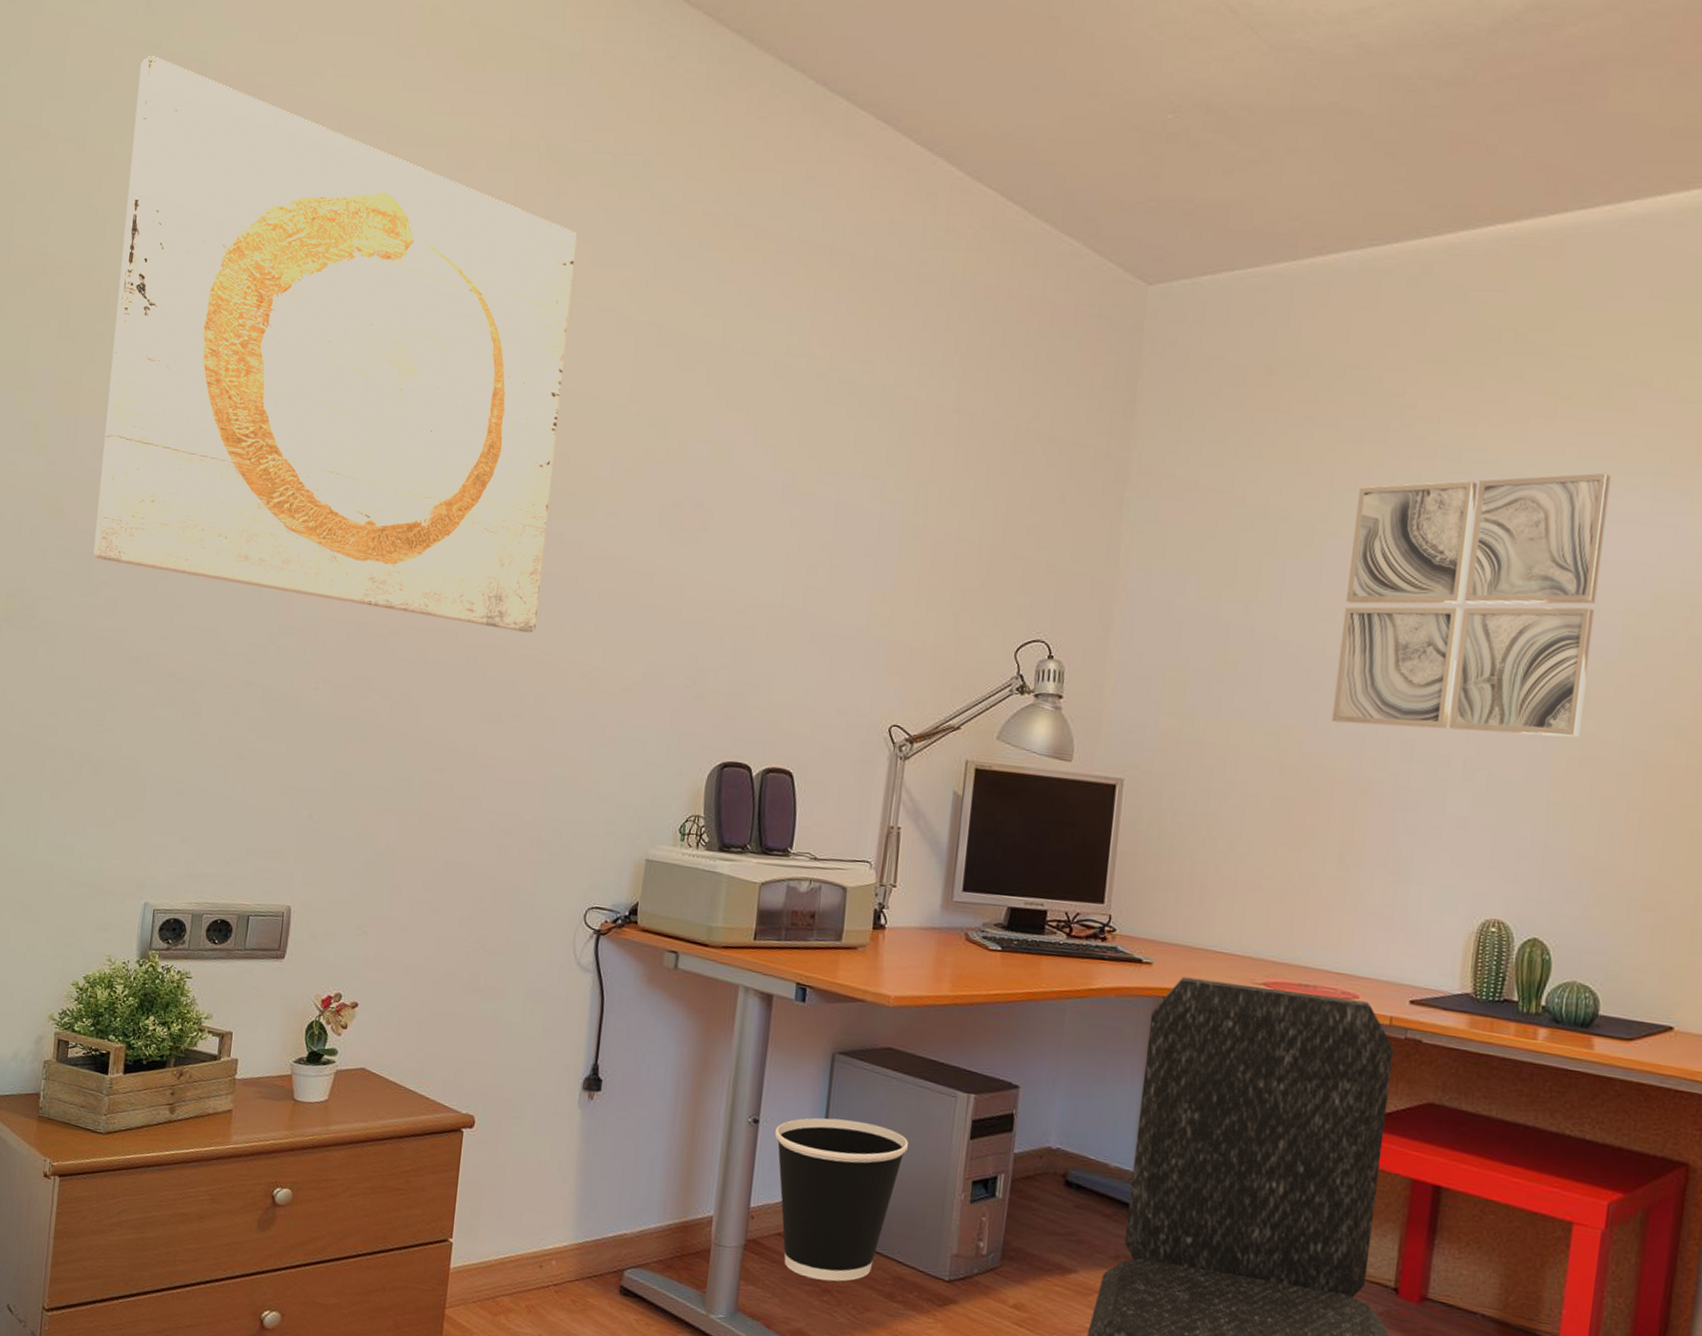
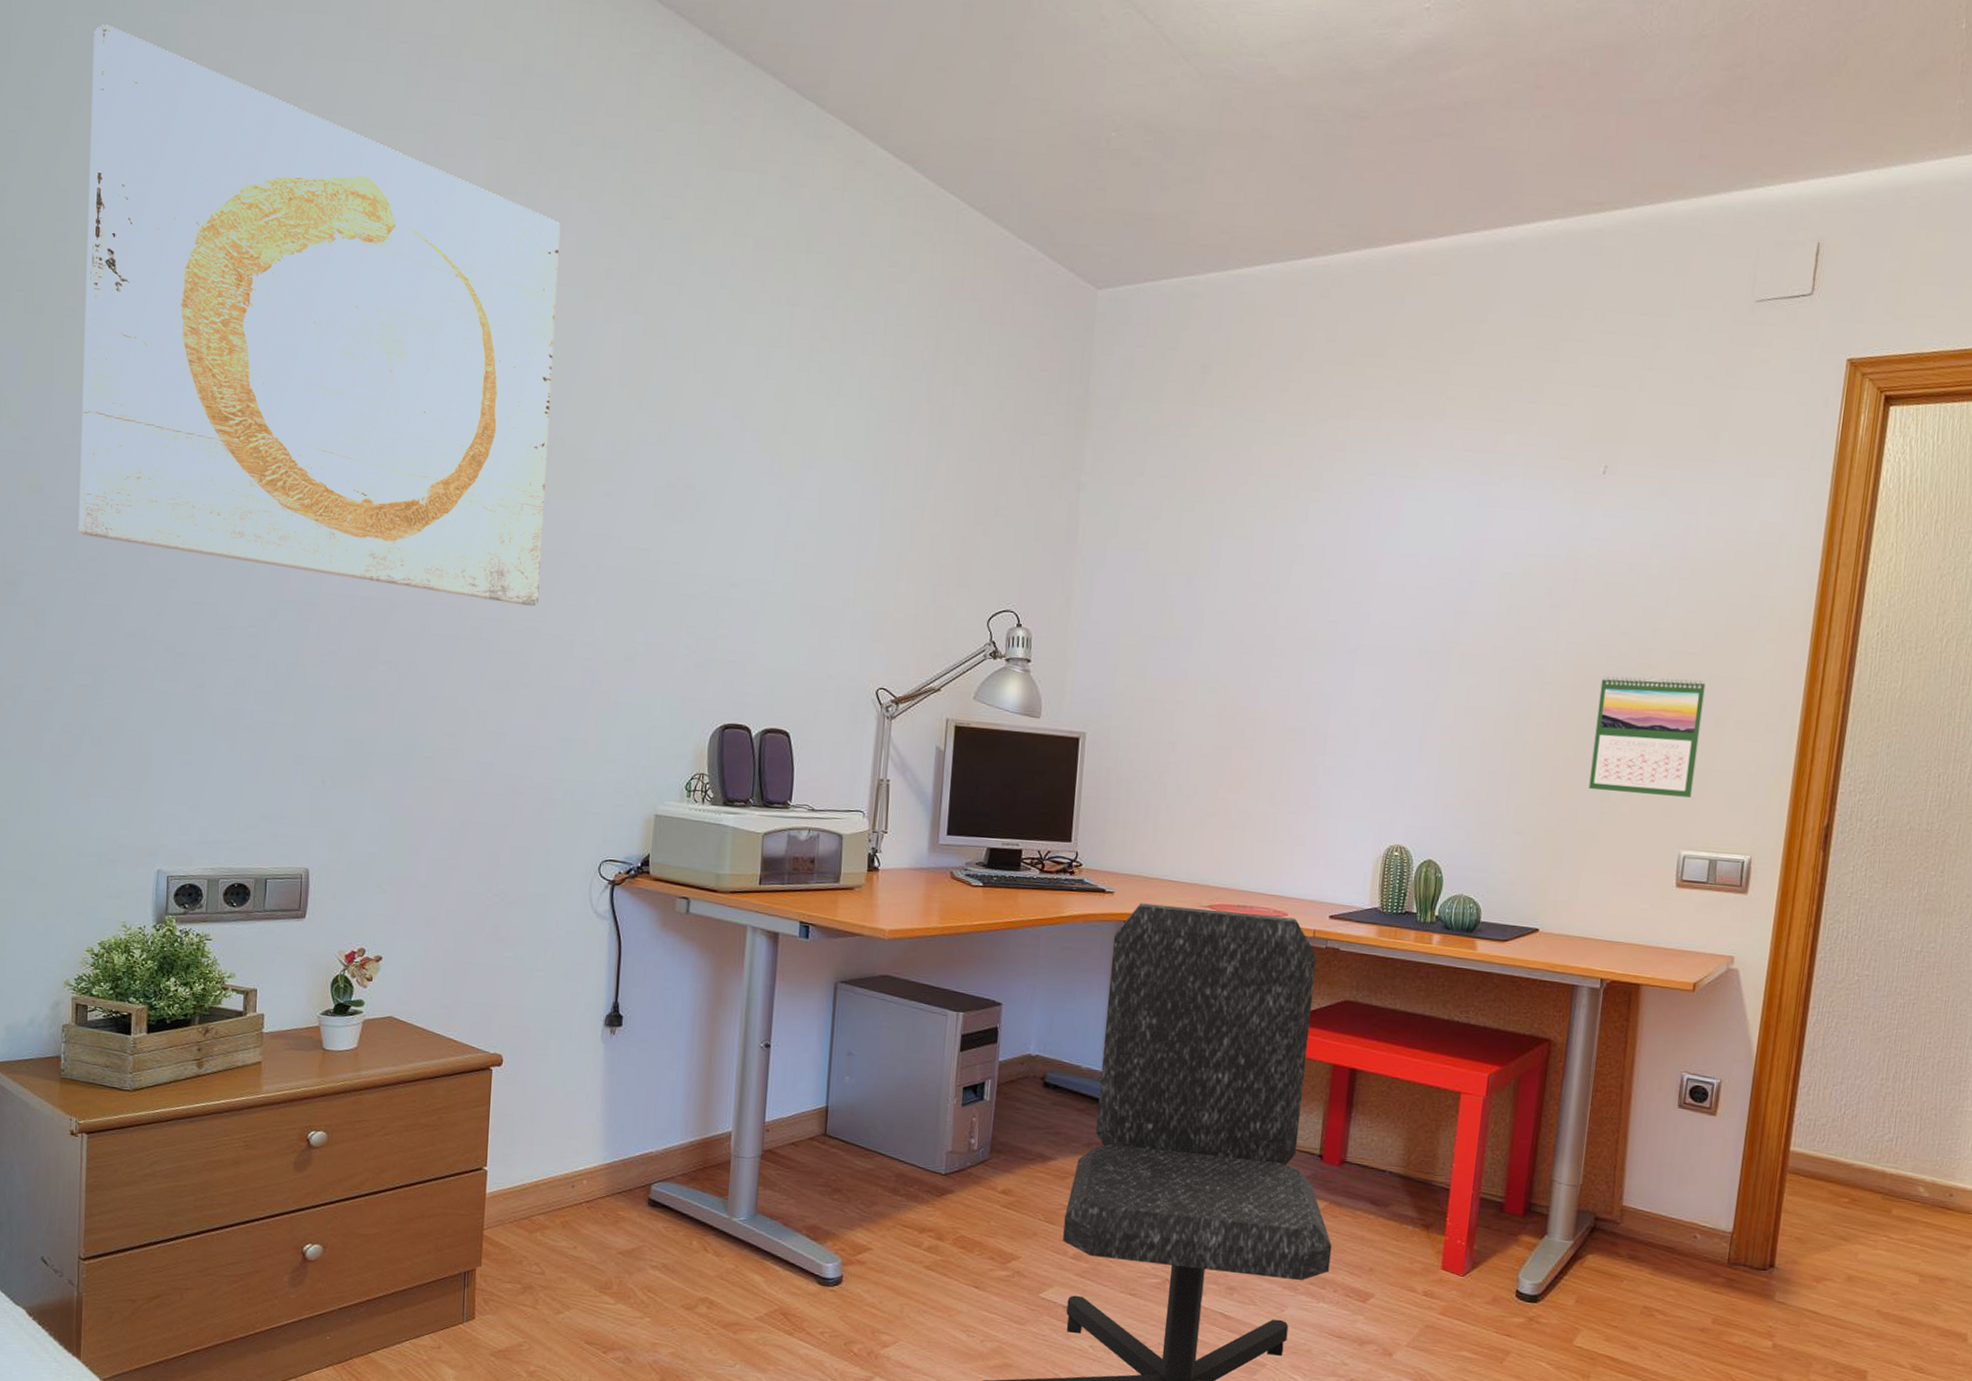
wastebasket: present [774,1117,909,1282] -> none [785,1039,906,1182]
wall art: present [1331,472,1611,737] -> none [1261,464,1489,690]

